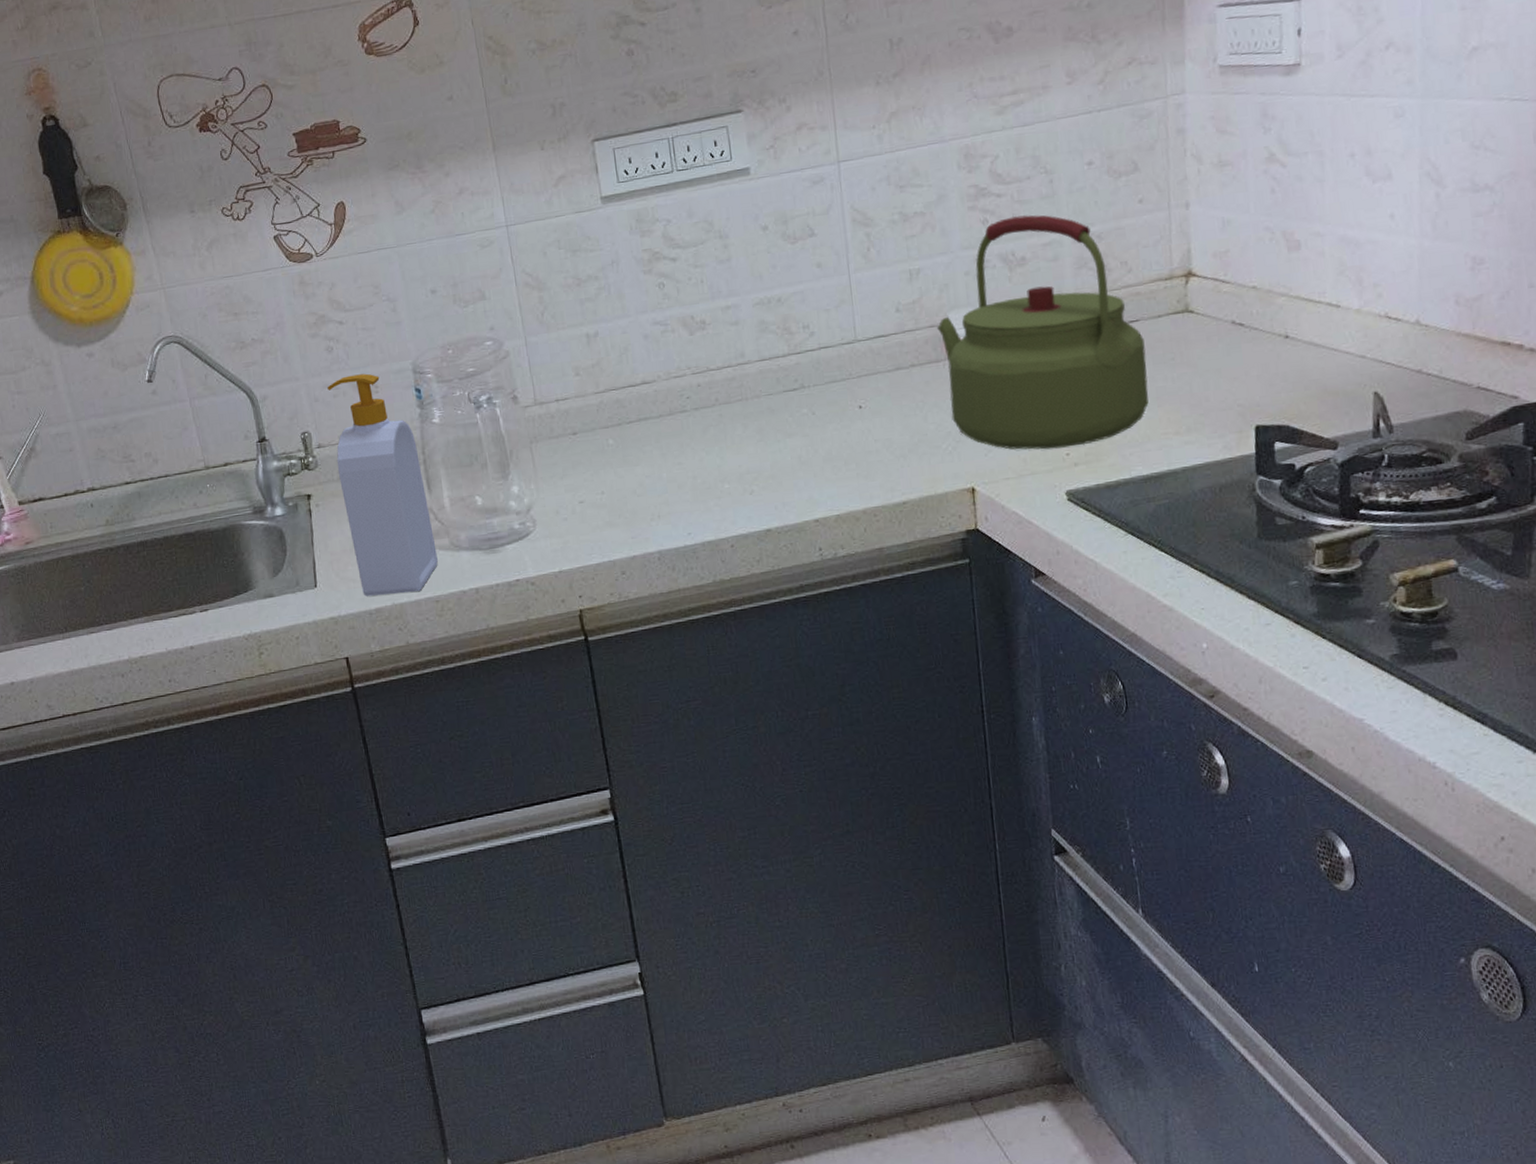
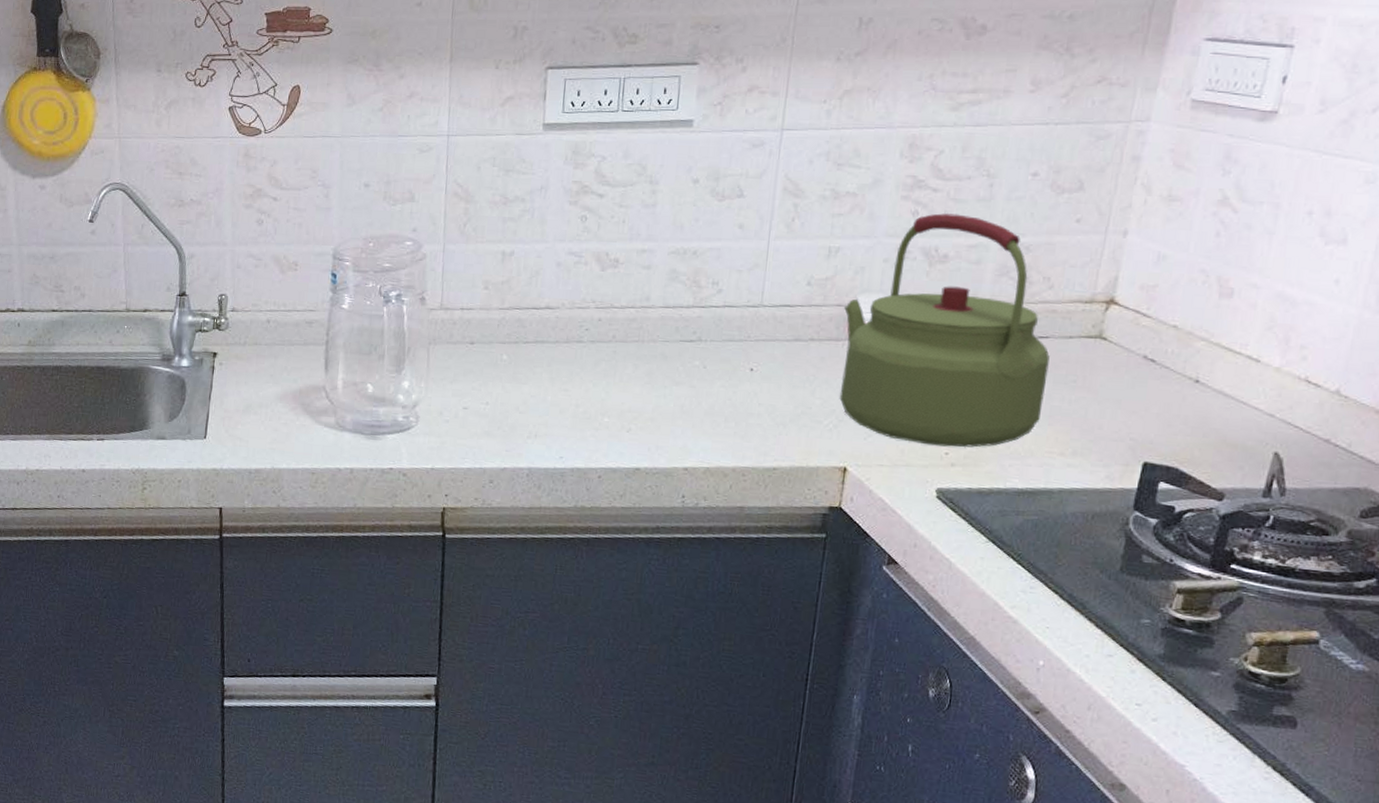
soap bottle: present [327,373,438,596] -> none [245,249,323,462]

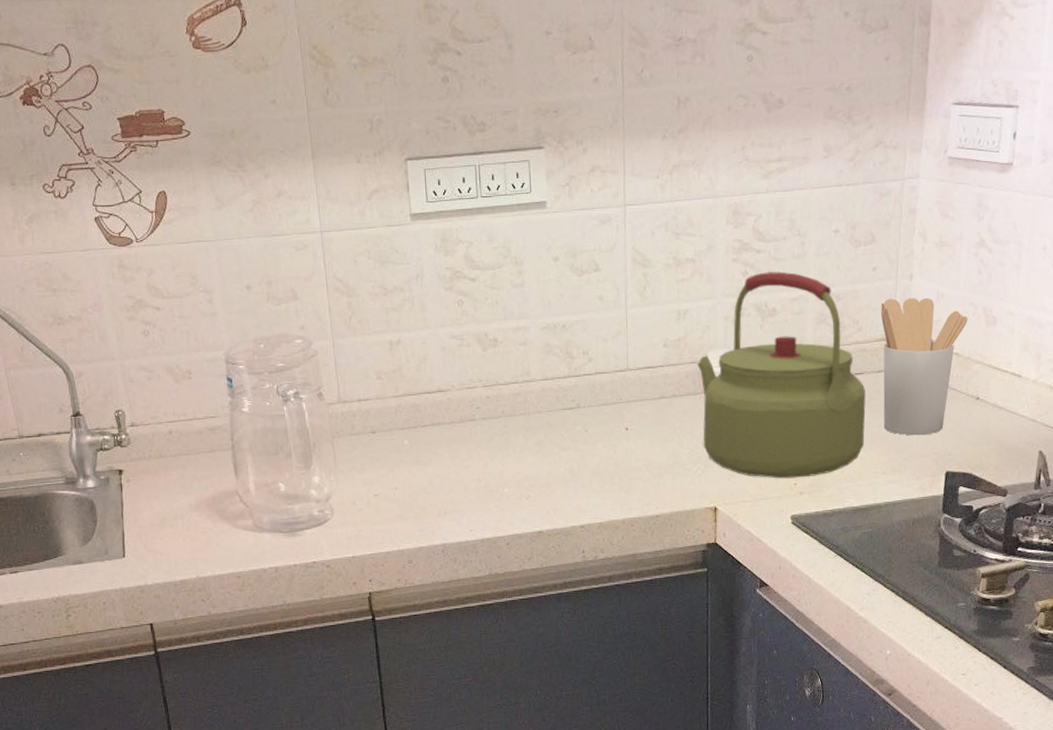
utensil holder: none [1068,255,1195,417] -> present [880,297,968,436]

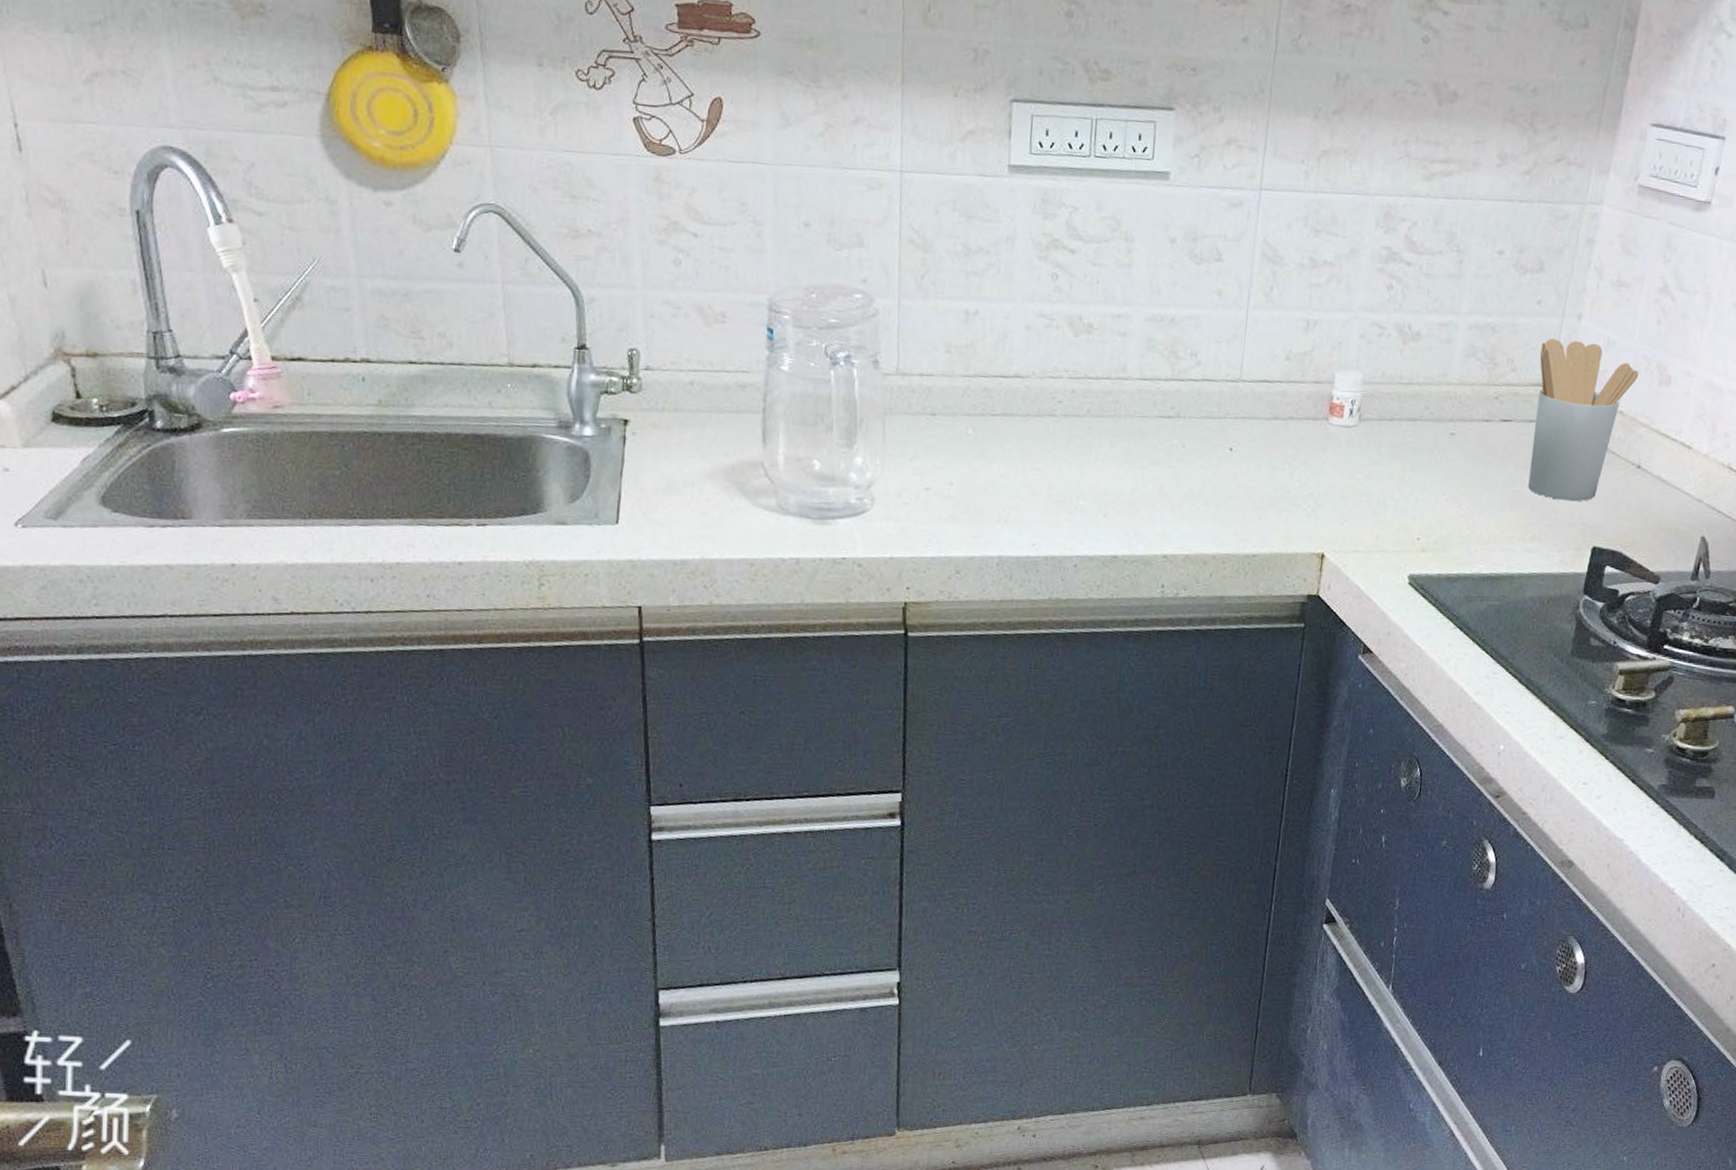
kettle: present [696,271,866,479] -> none [1317,288,1512,533]

